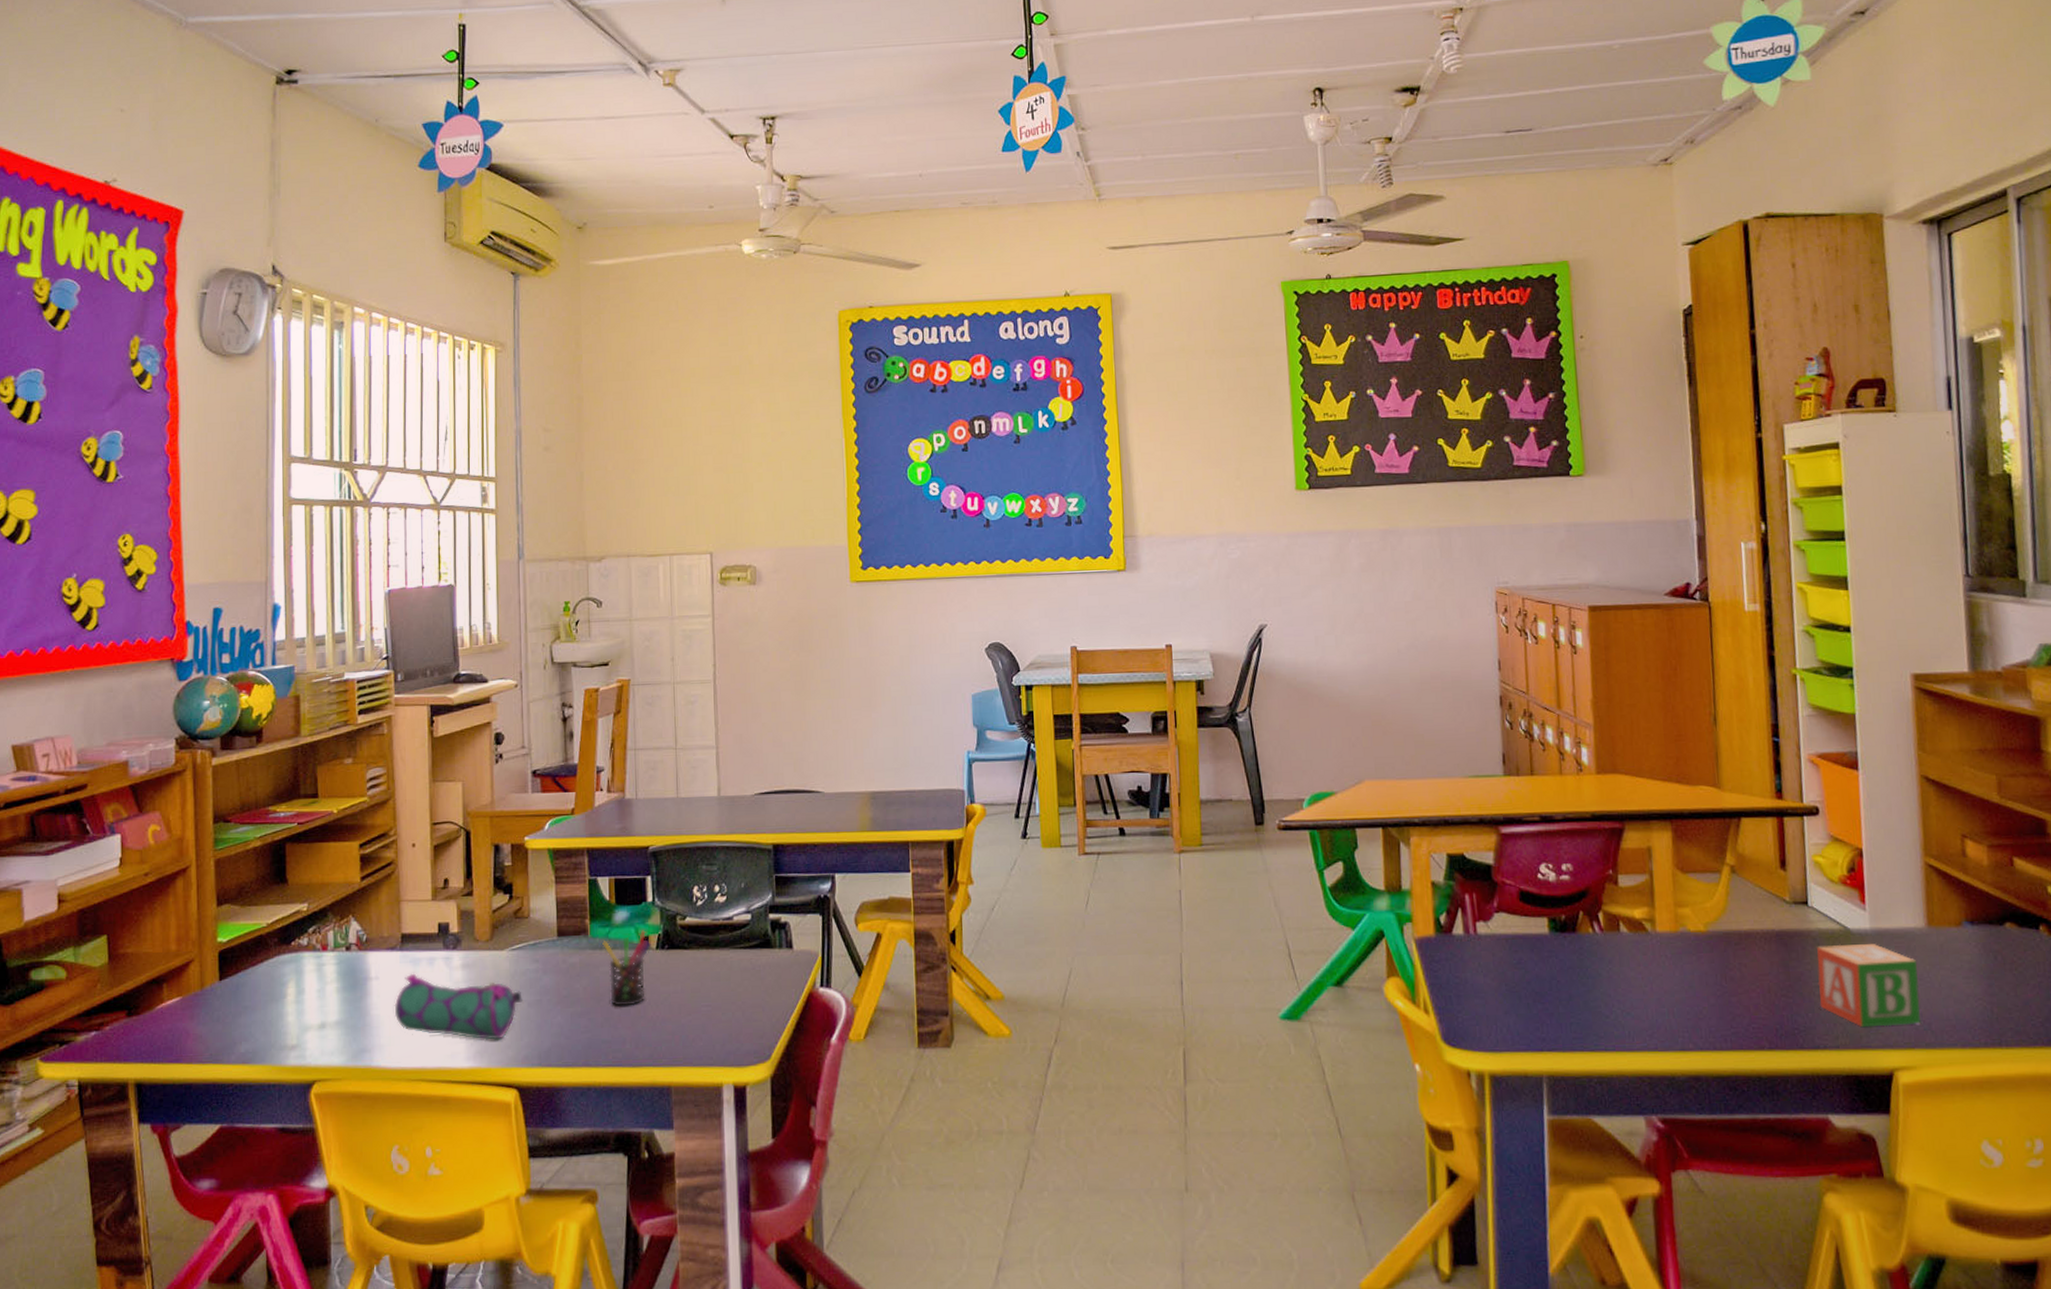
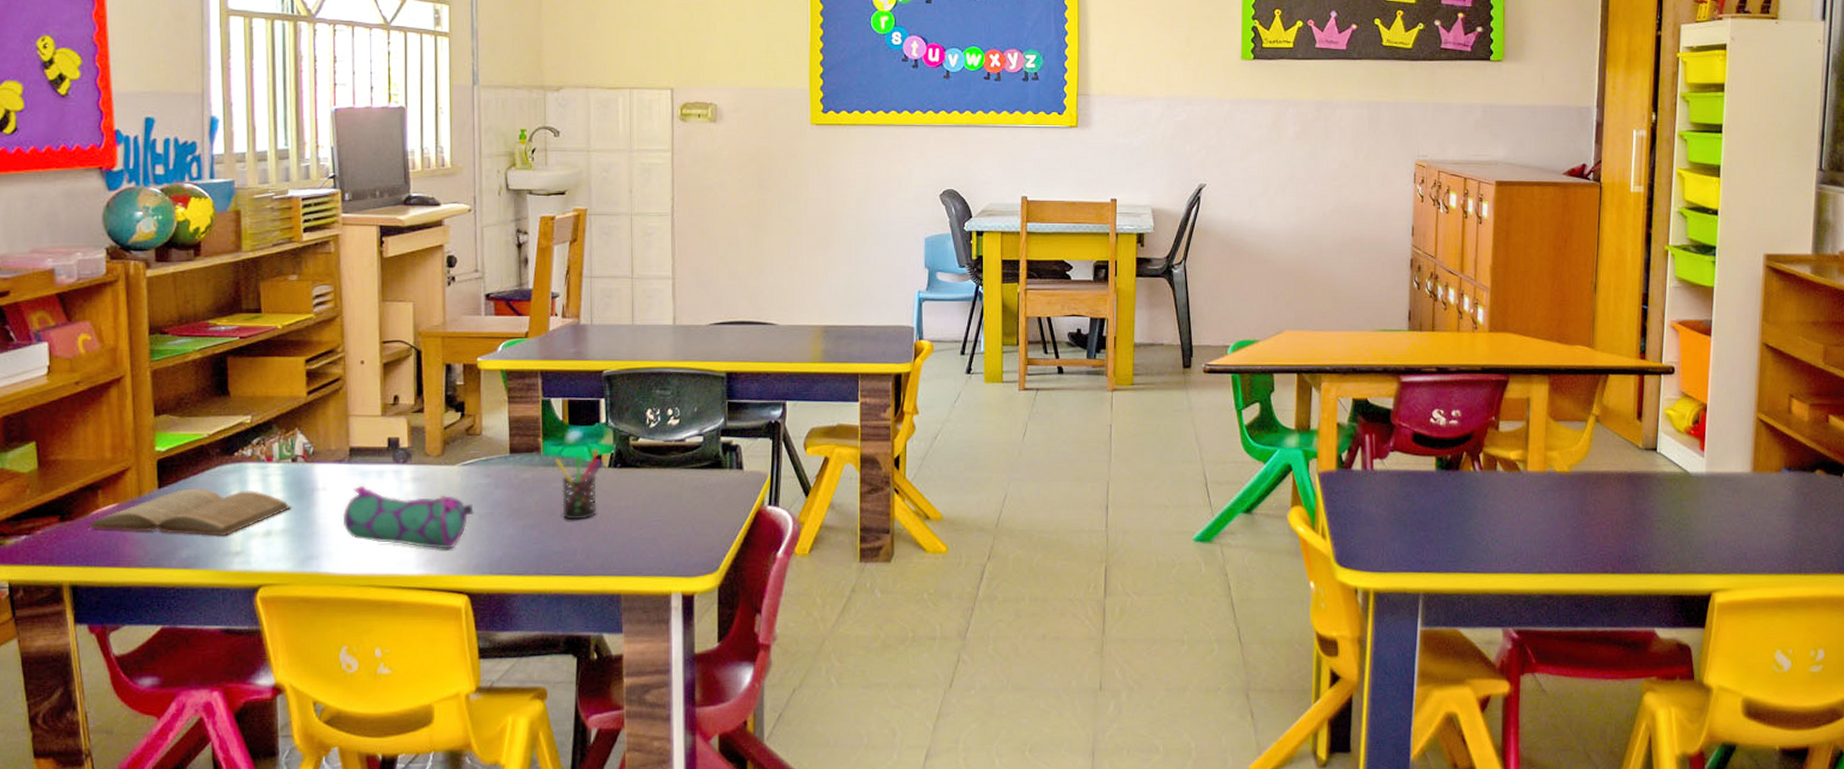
book: none [152,979,345,1029] -> present [86,488,292,536]
alphabet block: present [1817,944,1920,1028] -> none [1657,485,1741,556]

